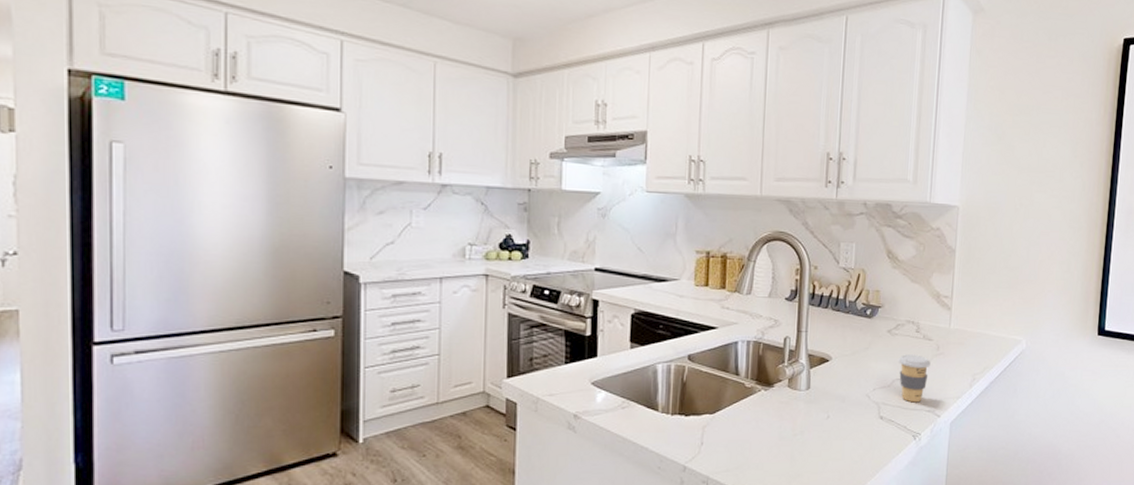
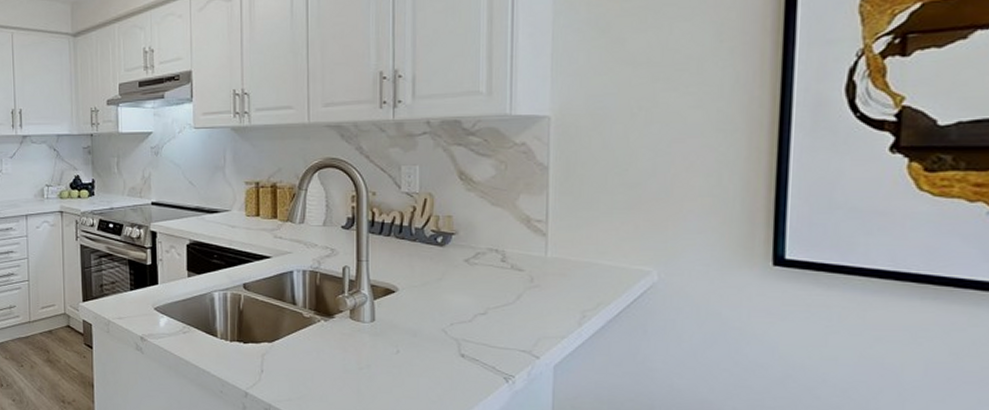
coffee cup: present [898,354,931,403] -> none [479,286,523,341]

